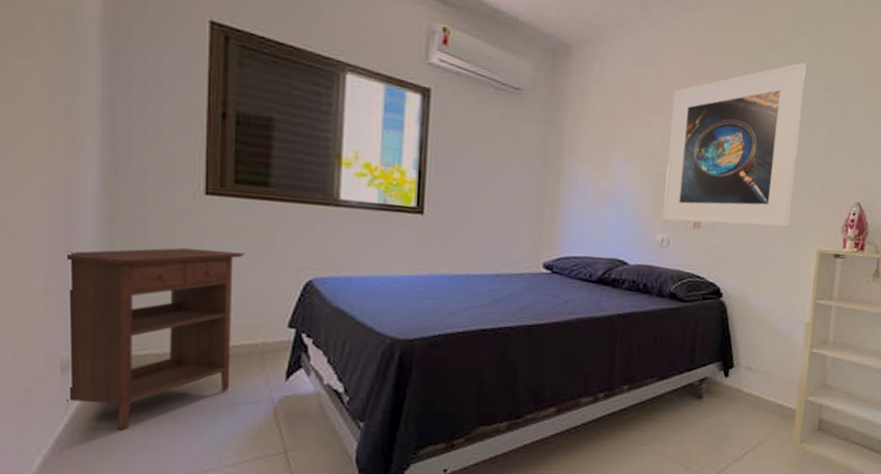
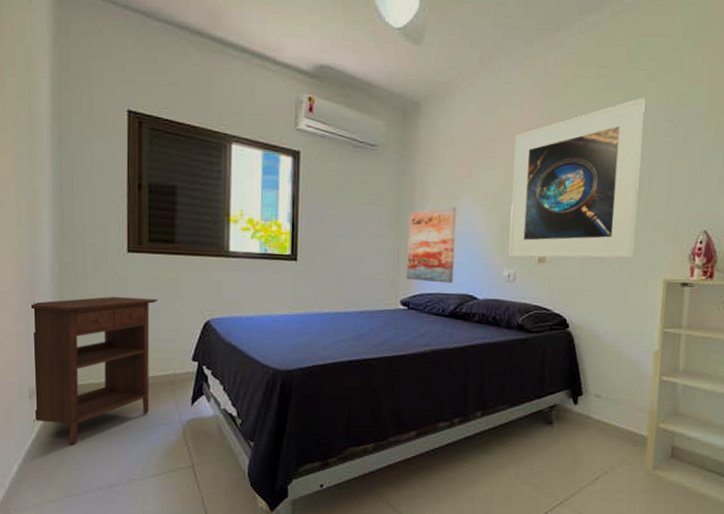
wall art: none [551,162,609,247] -> present [406,206,457,284]

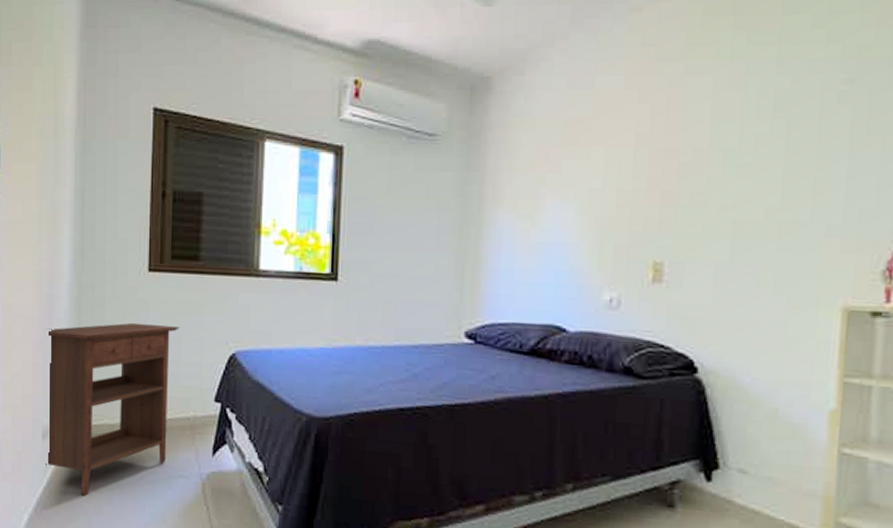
wall art: present [406,206,457,284] -> none [473,209,540,311]
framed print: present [508,98,645,259] -> none [610,52,809,278]

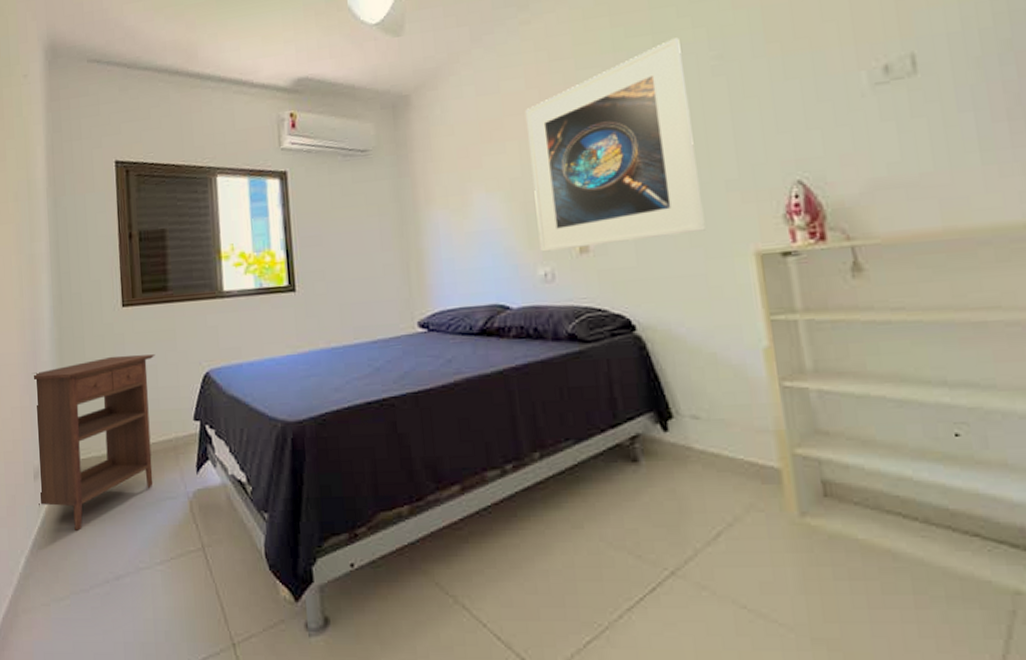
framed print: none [610,52,809,278] -> present [526,37,706,252]

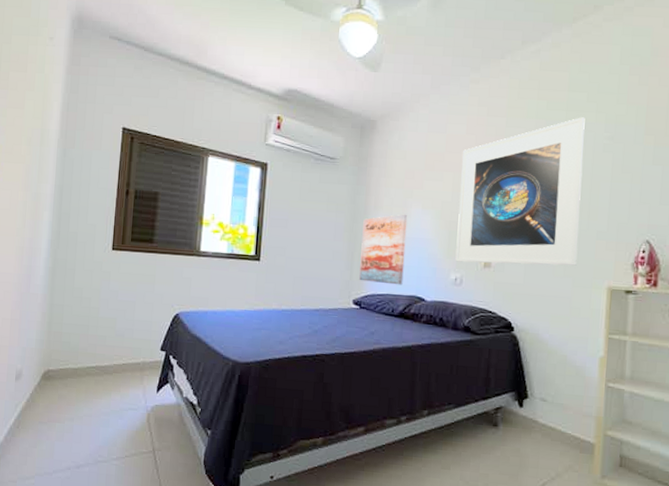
nightstand: present [33,354,155,531] -> none [17,289,135,426]
wall art: none [414,203,478,297] -> present [359,214,408,285]

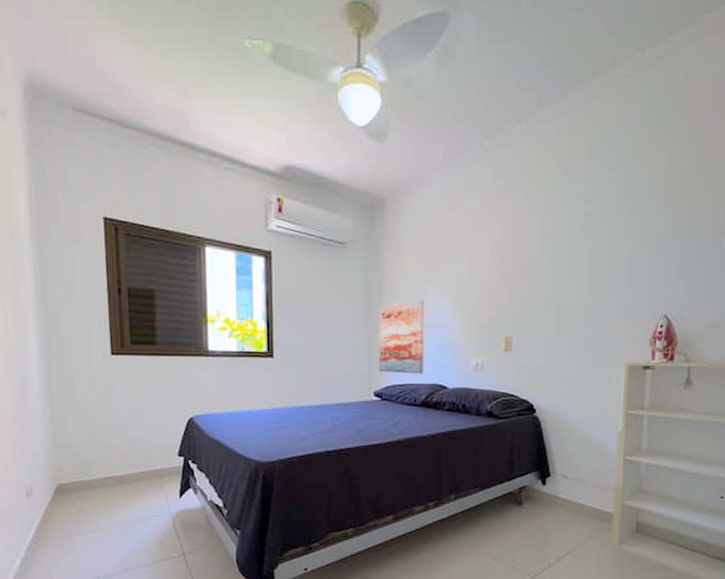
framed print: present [455,117,585,266] -> none [476,187,605,347]

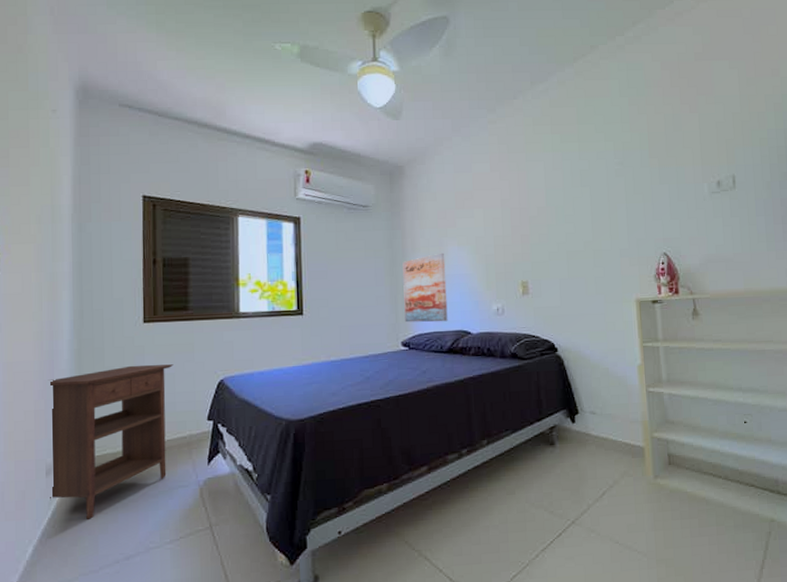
nightstand: none [22,397,143,539] -> present [49,364,174,519]

